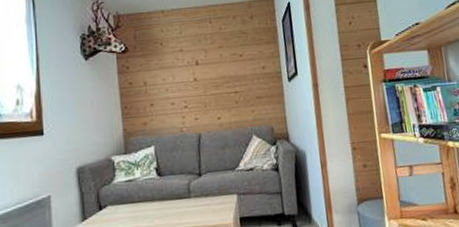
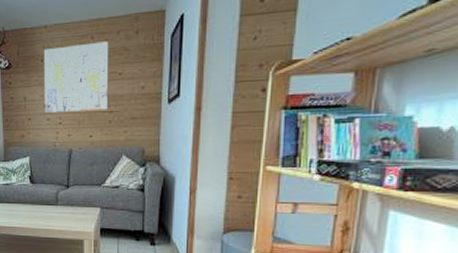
wall art: none [162,25,233,98] -> present [43,41,109,114]

